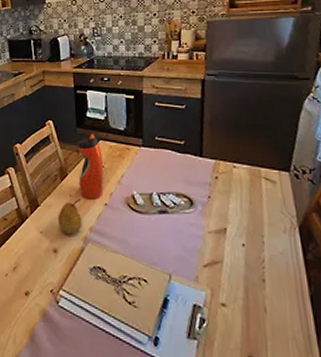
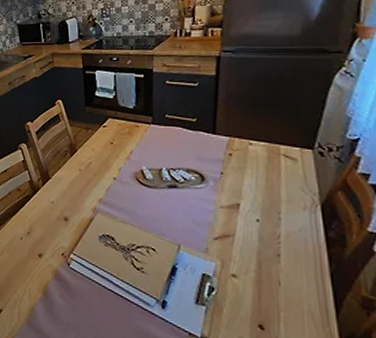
fruit: present [58,199,82,235] -> none [68,173,92,205]
water bottle: present [76,134,104,200] -> none [85,112,113,174]

